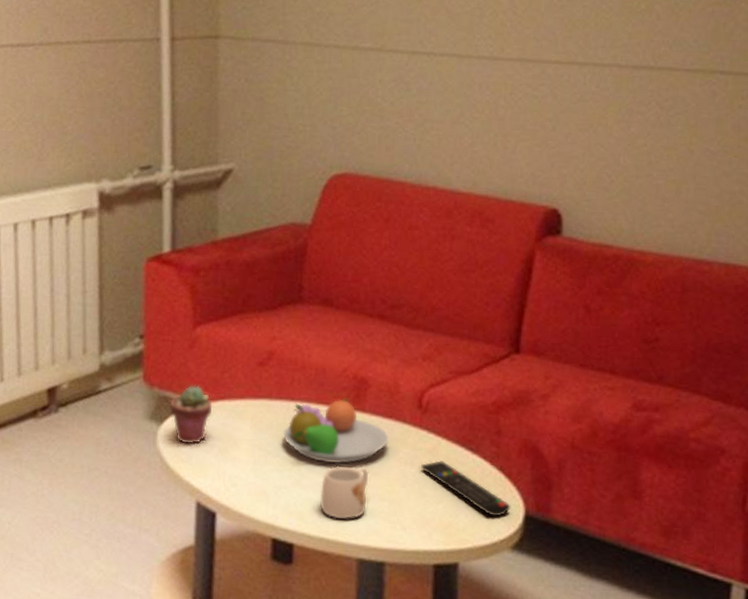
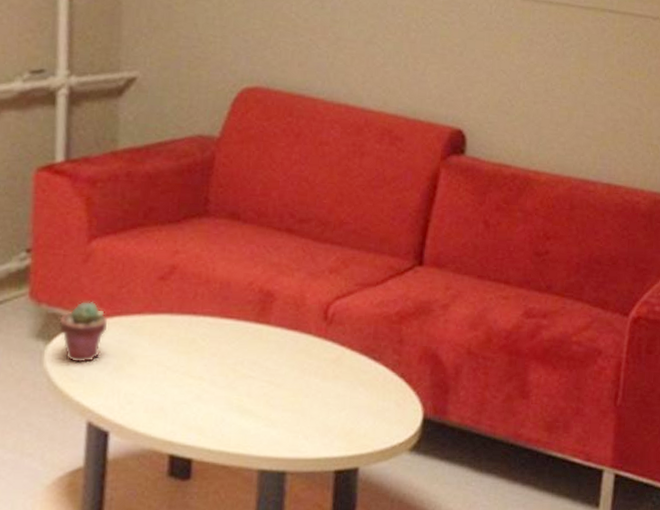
fruit bowl: present [283,398,389,464] -> none [184,311,294,377]
mug: present [320,465,369,519] -> none [221,378,273,432]
remote control: present [421,460,511,517] -> none [325,370,410,422]

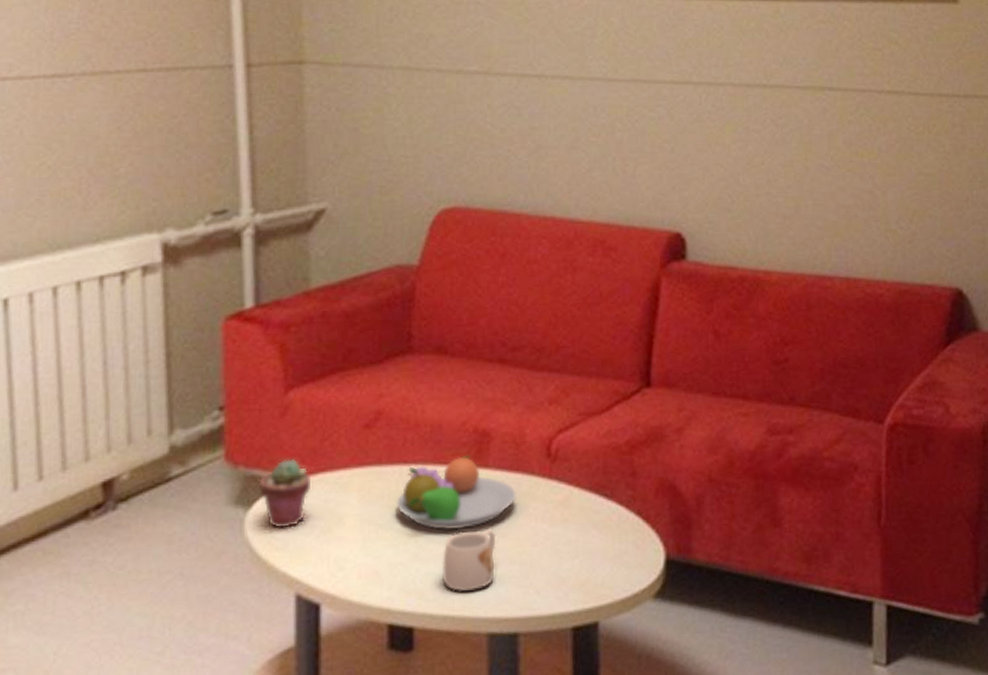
fruit bowl: none [184,311,294,377] -> present [397,454,516,530]
mug: none [221,378,273,432] -> present [442,528,496,592]

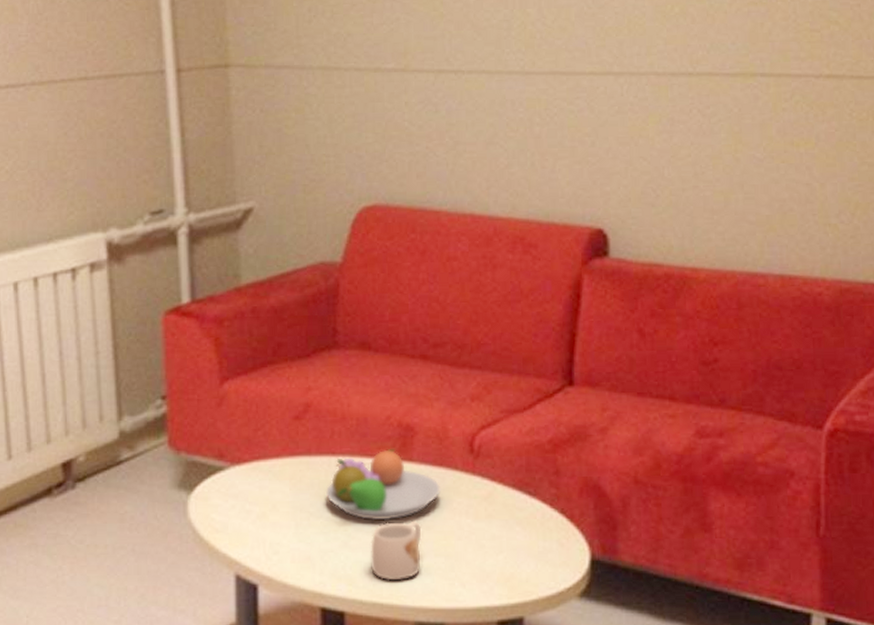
potted succulent: present [258,458,312,529] -> none [199,446,247,512]

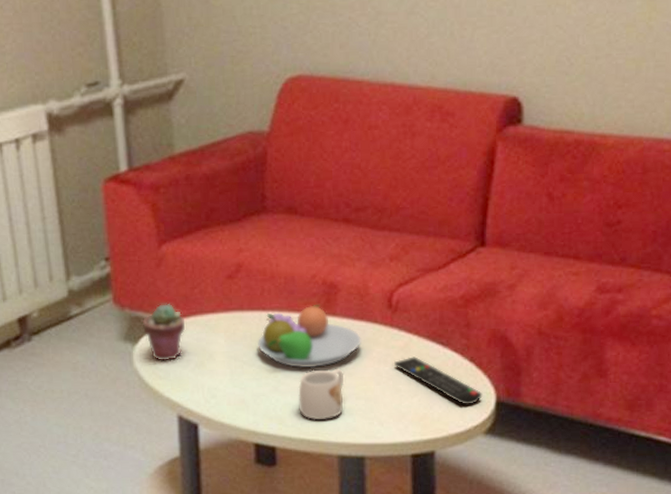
potted succulent: none [199,446,247,512] -> present [142,303,186,361]
remote control: none [477,508,575,564] -> present [394,357,483,405]

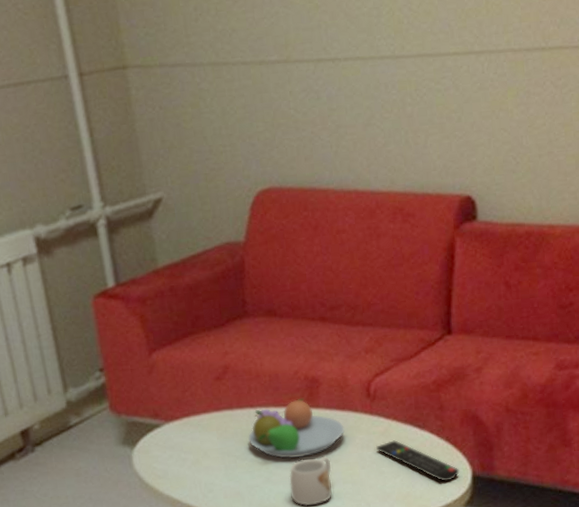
potted succulent: present [142,303,186,361] -> none [138,406,180,462]

